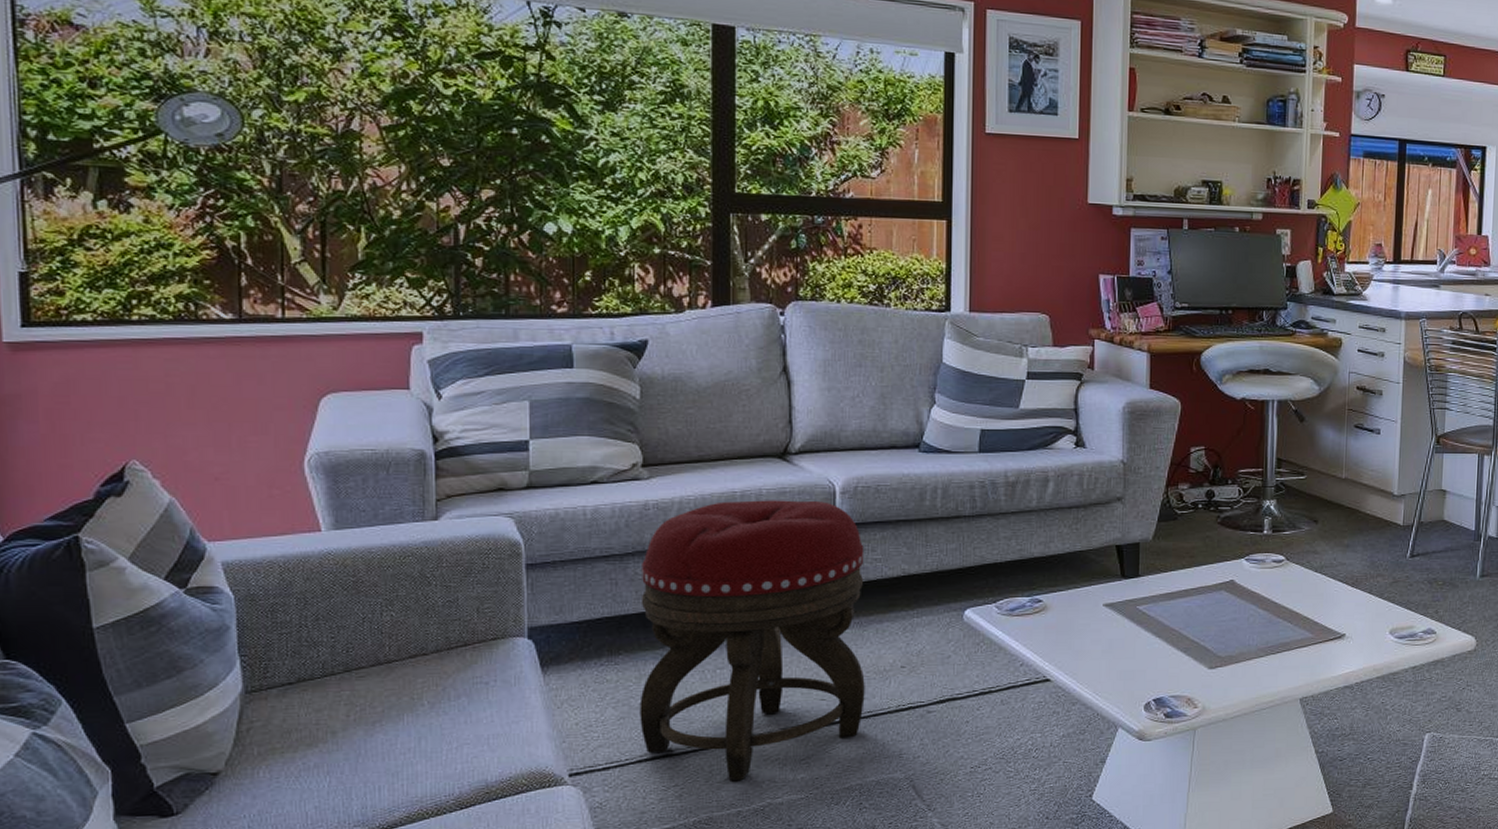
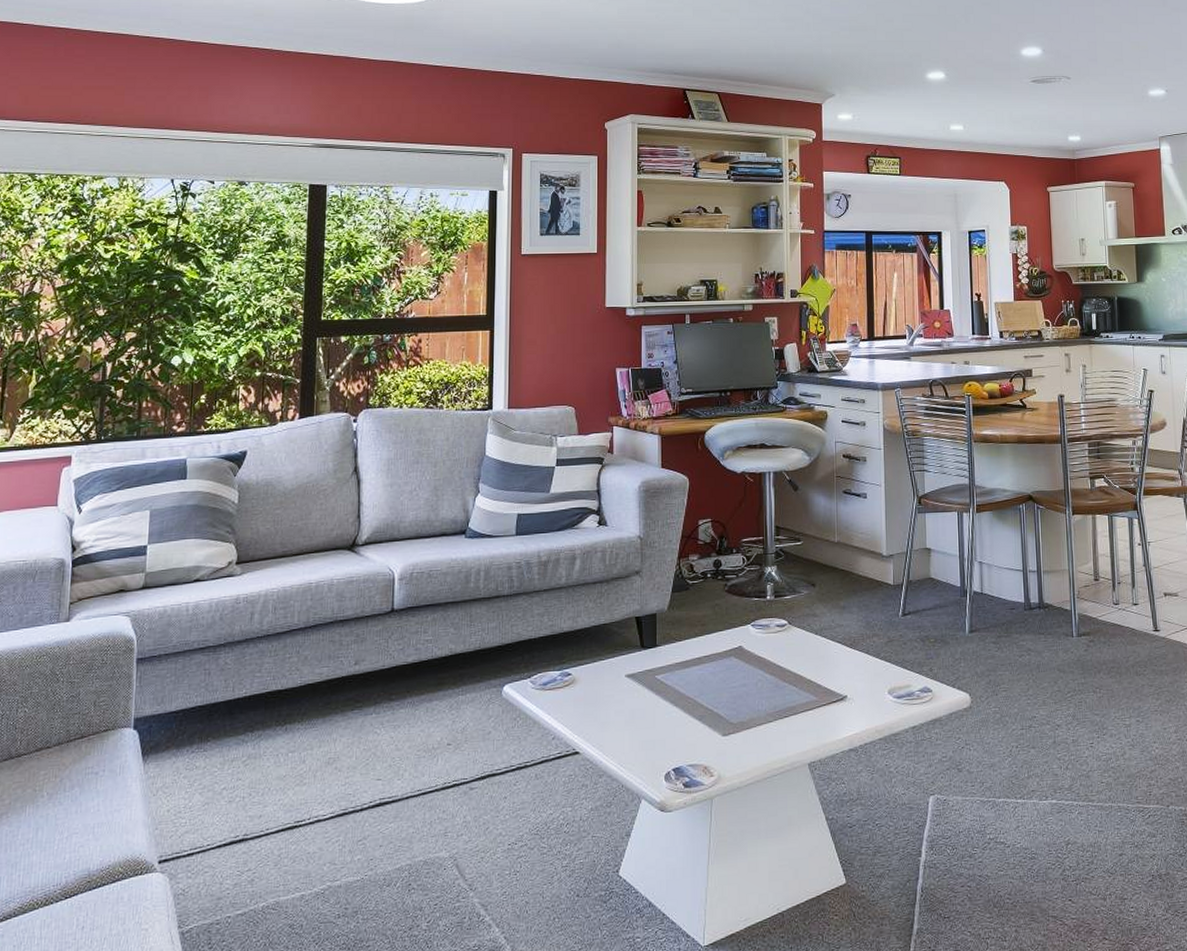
footstool: present [639,500,865,782] -> none [221,588,418,865]

